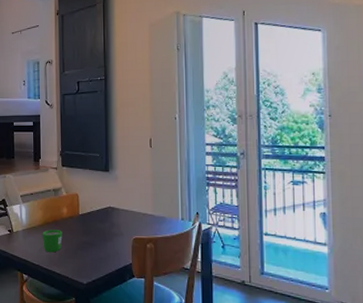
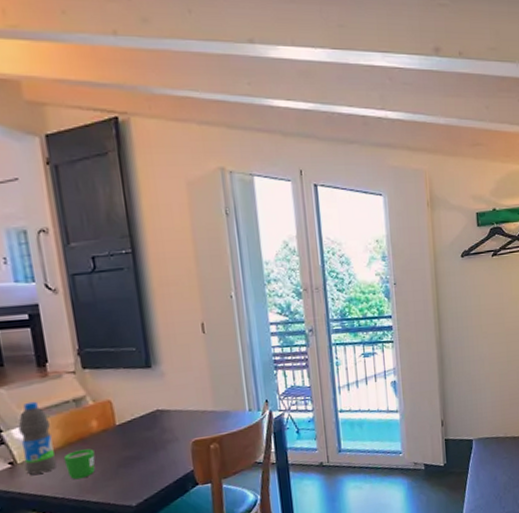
water bottle: none [17,187,38,243] -> present [18,401,58,475]

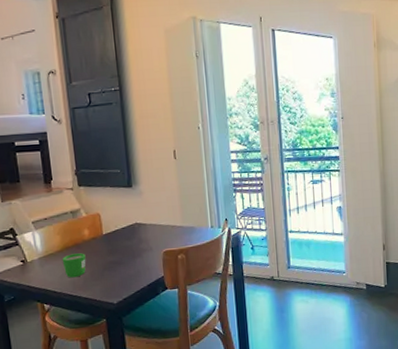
water bottle: present [18,401,58,475] -> none [29,211,57,272]

